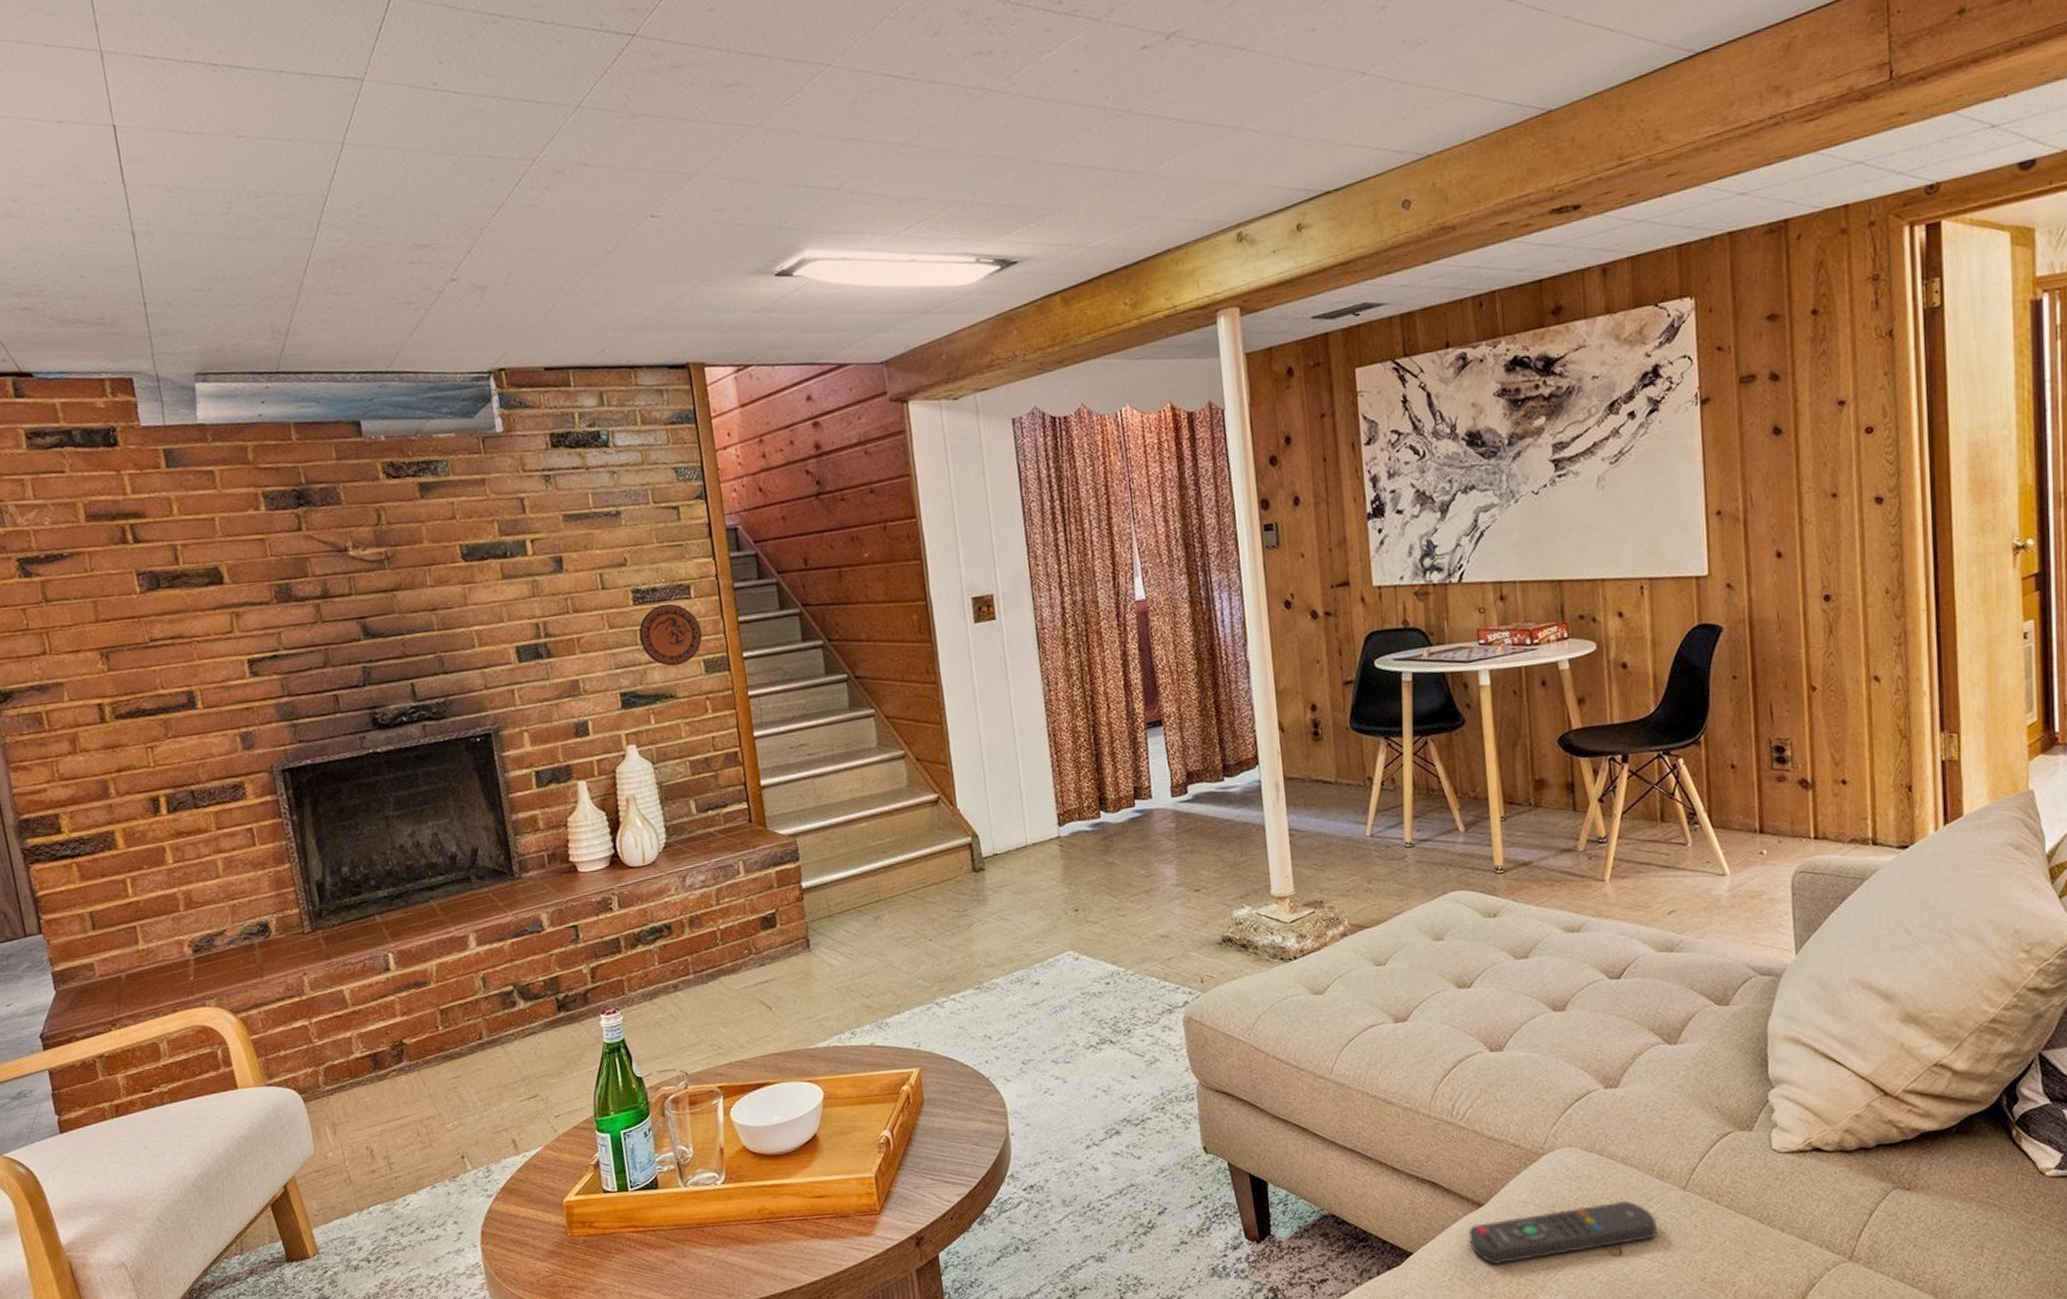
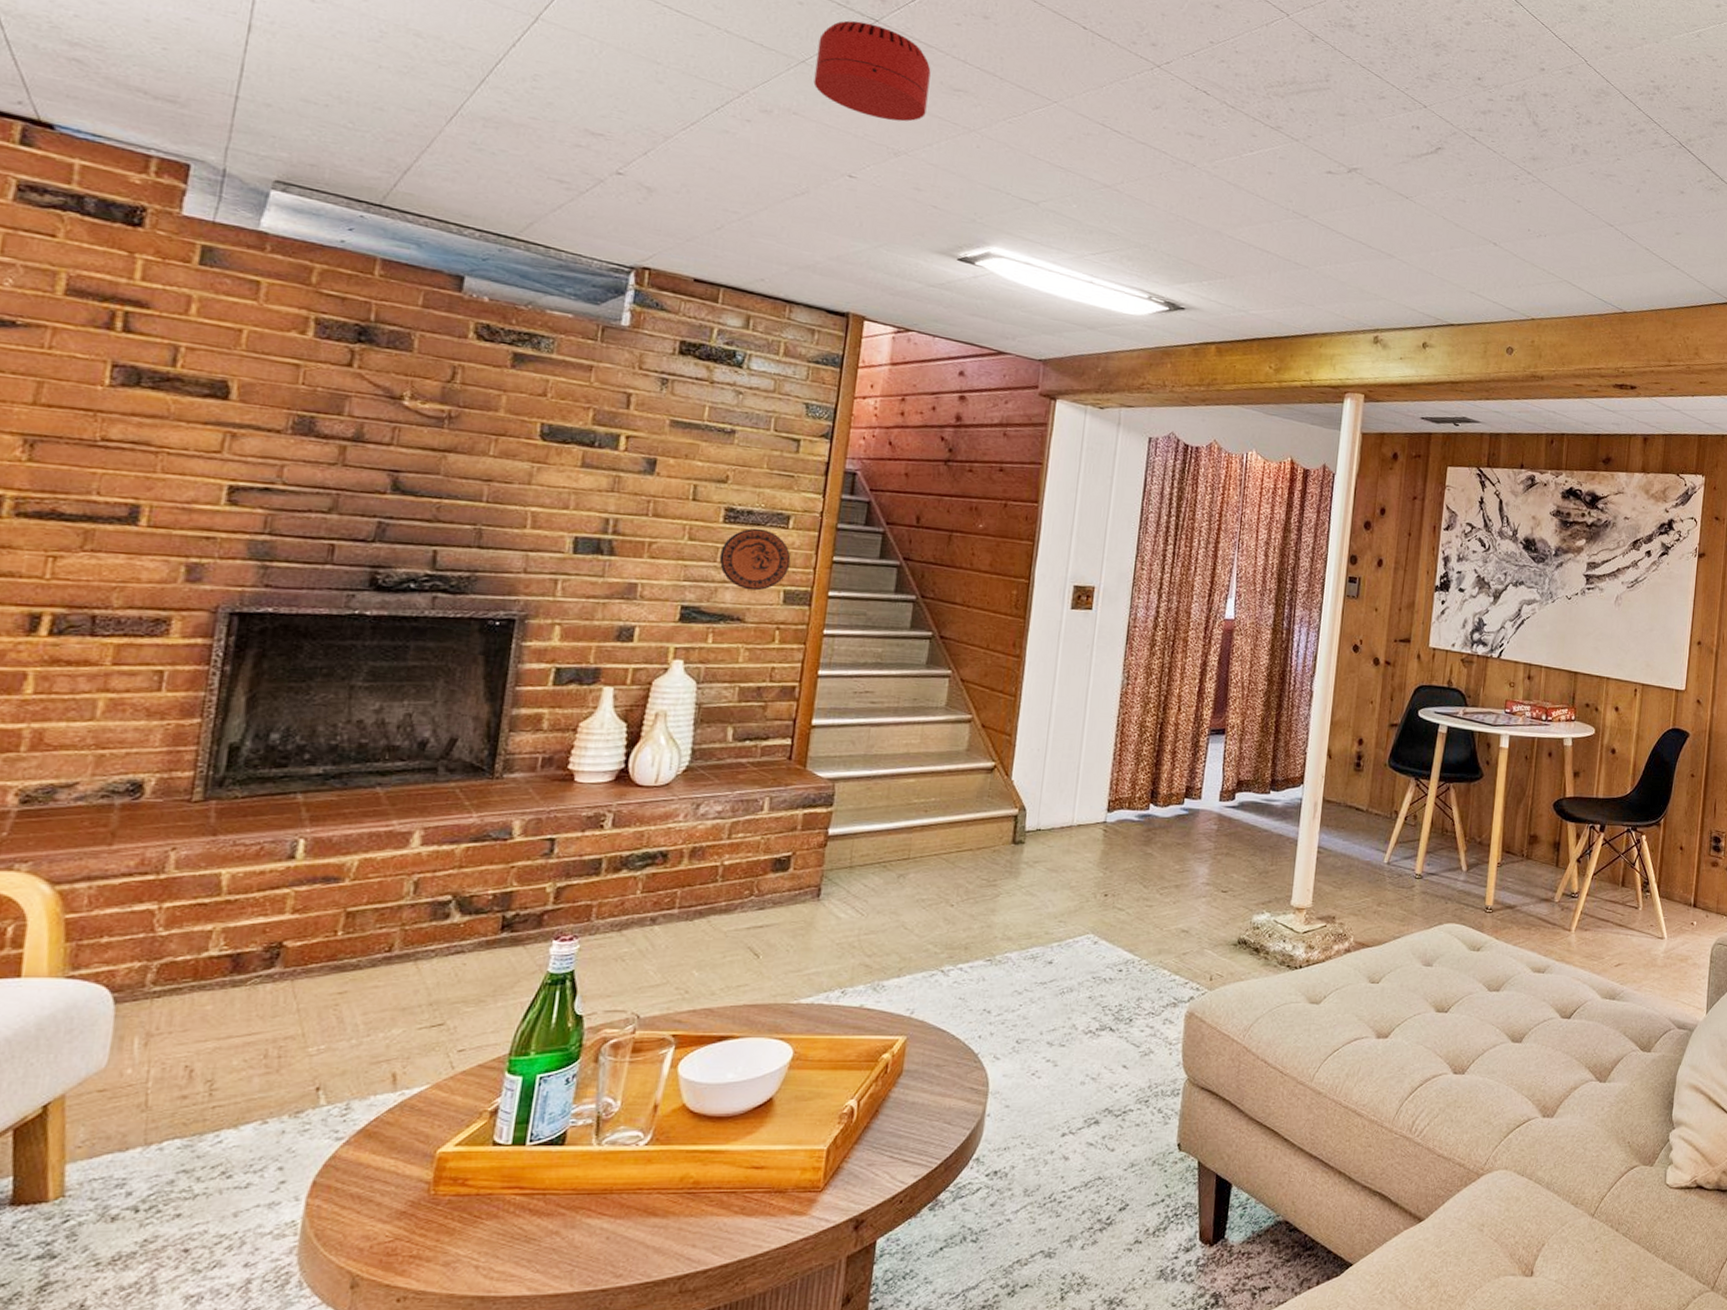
smoke detector: none [586,40,706,145] -> present [813,20,931,122]
remote control: present [1468,1201,1658,1264] -> none [1405,1224,1566,1279]

